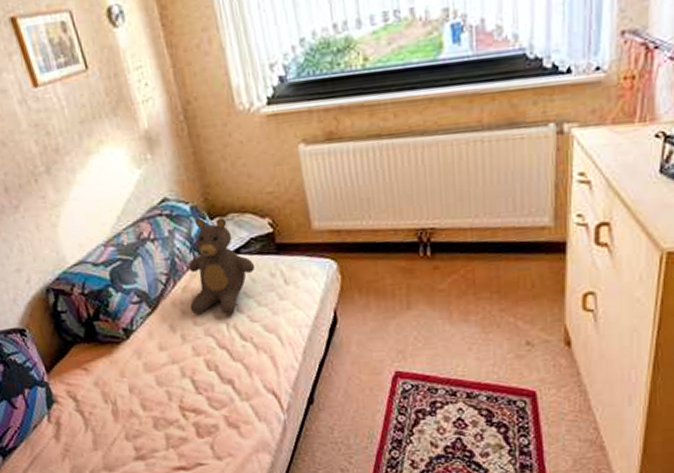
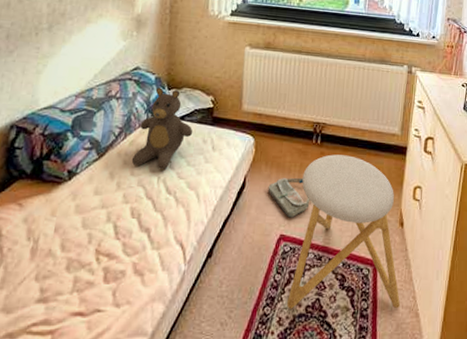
bag: none [368,302,429,352] -> present [268,177,310,218]
stool: none [413,265,577,451] -> present [287,154,401,309]

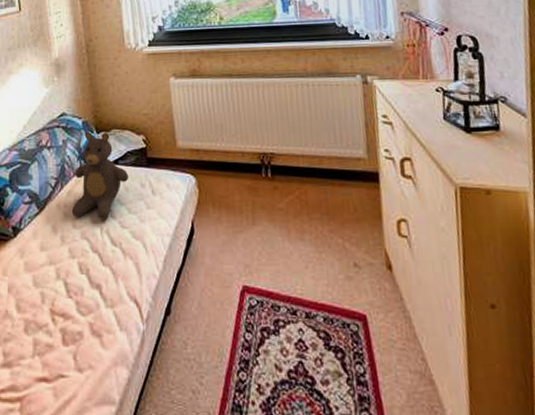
bag: present [268,177,310,218] -> none [220,218,271,266]
stool: present [287,154,401,309] -> none [257,188,407,375]

